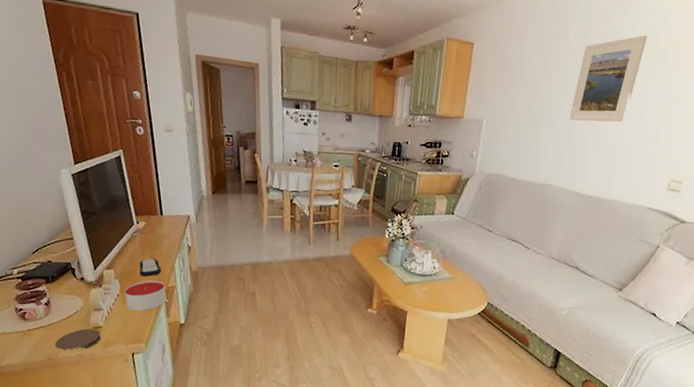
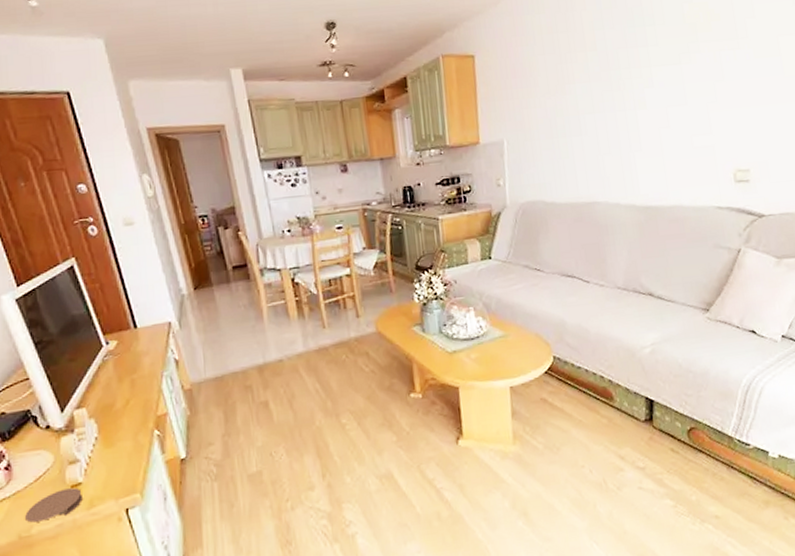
candle: present [124,280,167,312] -> none [103,410,159,455]
remote control: present [139,258,161,277] -> none [117,383,146,409]
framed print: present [569,35,648,123] -> none [602,11,672,124]

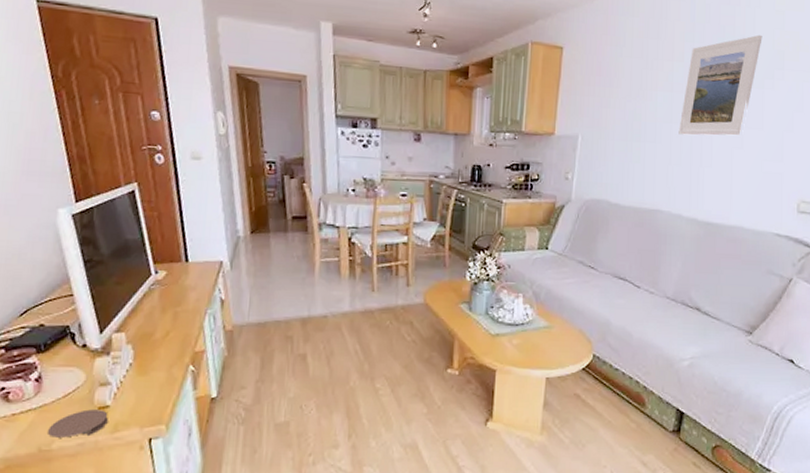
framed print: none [602,11,672,124] -> present [678,34,763,136]

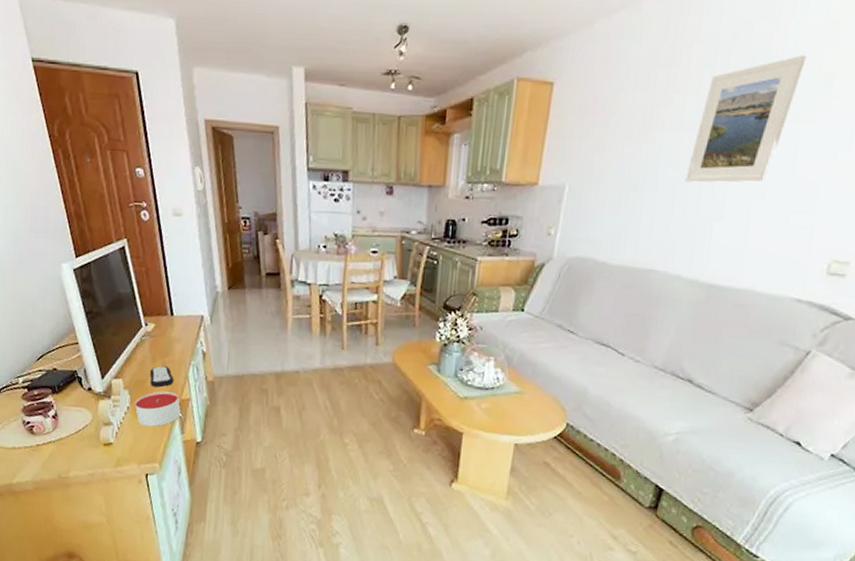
coaster: present [48,409,108,438] -> none [65,445,112,469]
candle: none [138,343,194,384] -> present [134,391,181,427]
remote control: none [158,316,187,340] -> present [149,366,174,388]

